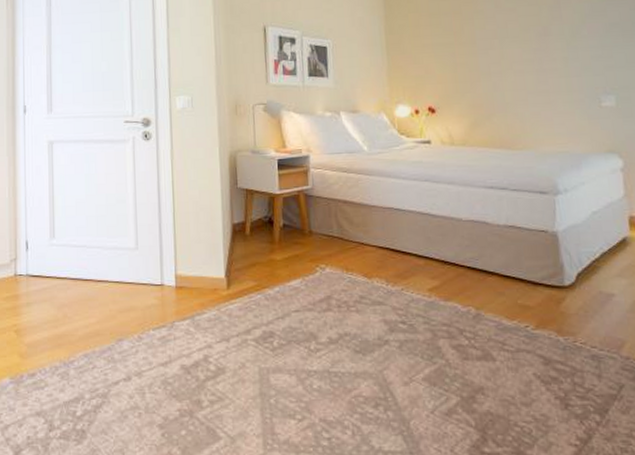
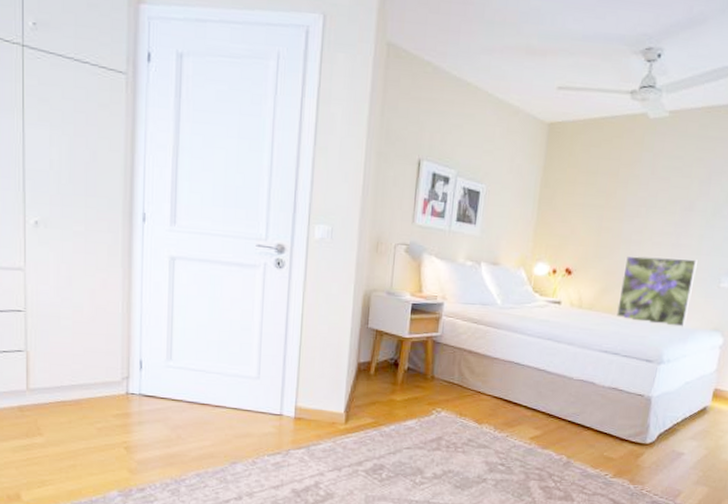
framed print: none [489,82,574,154] -> present [615,255,698,328]

